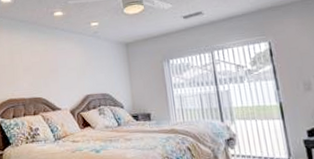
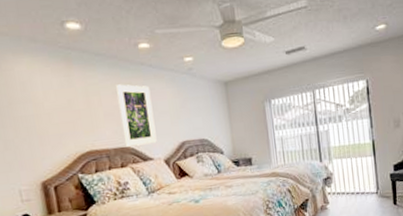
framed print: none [33,45,65,98] -> present [115,84,157,147]

